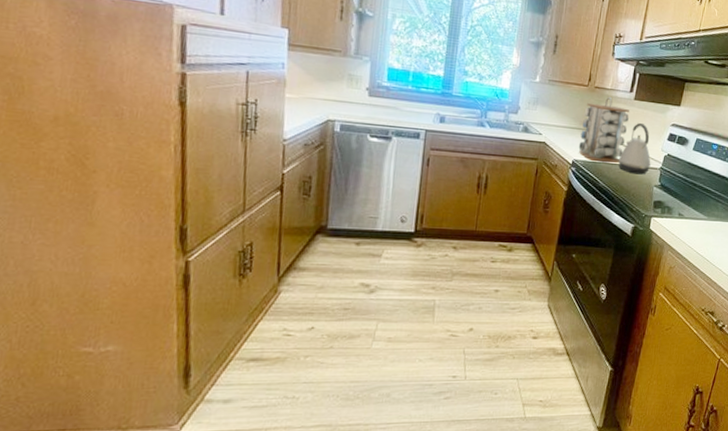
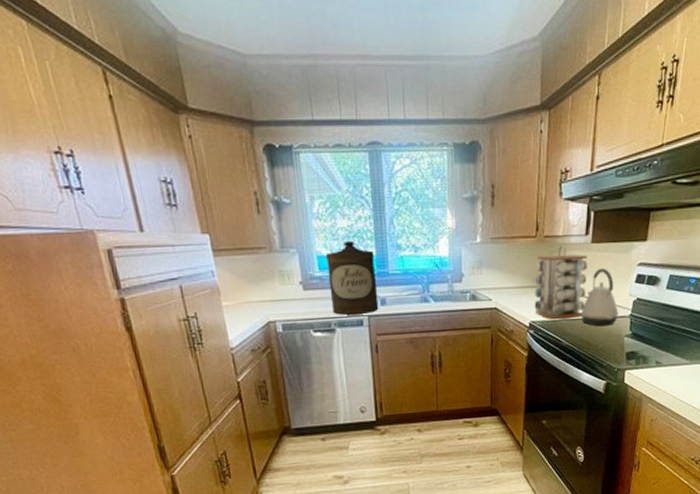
canister: none [393,59,441,128] -> present [326,240,379,315]

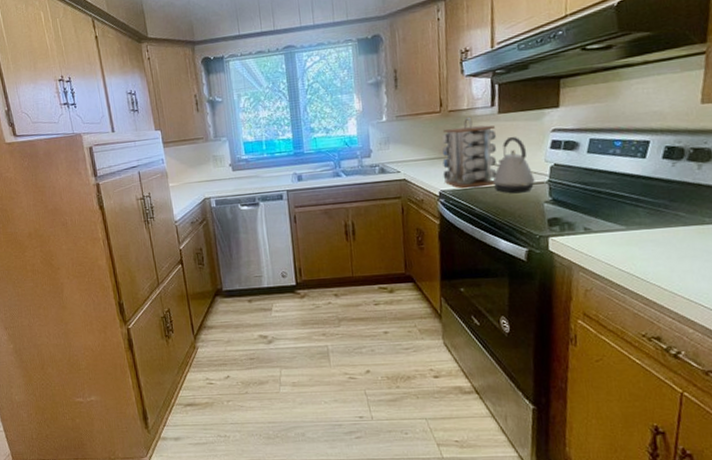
canister: present [326,240,379,315] -> none [251,127,296,191]

